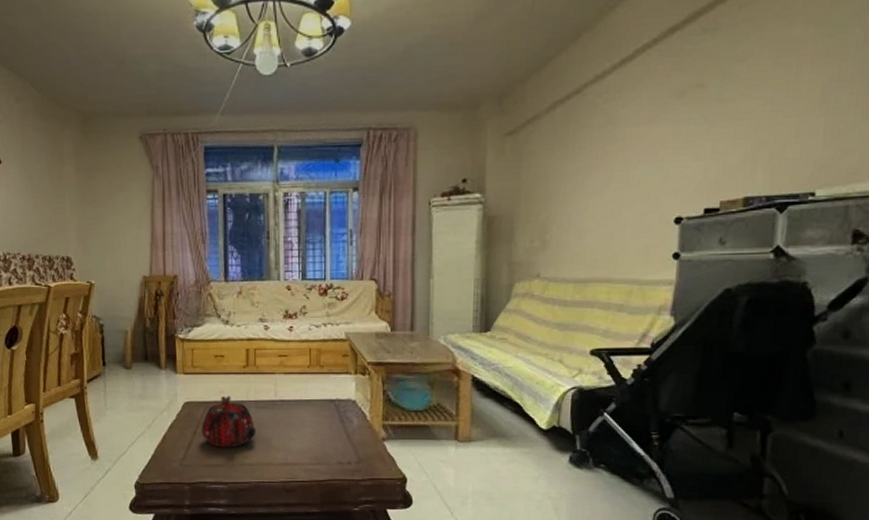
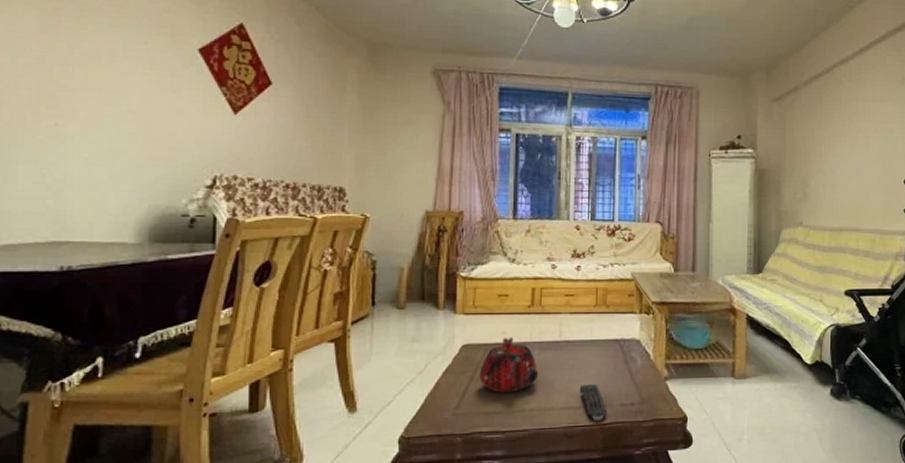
remote control: none [296,442,325,477] -> present [579,384,608,421]

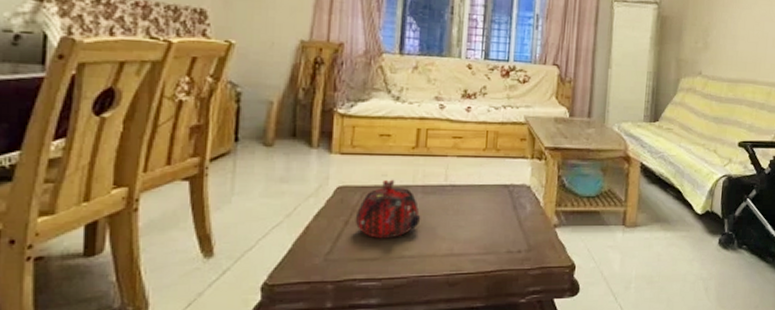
remote control: present [579,384,608,421] -> none [463,231,493,268]

